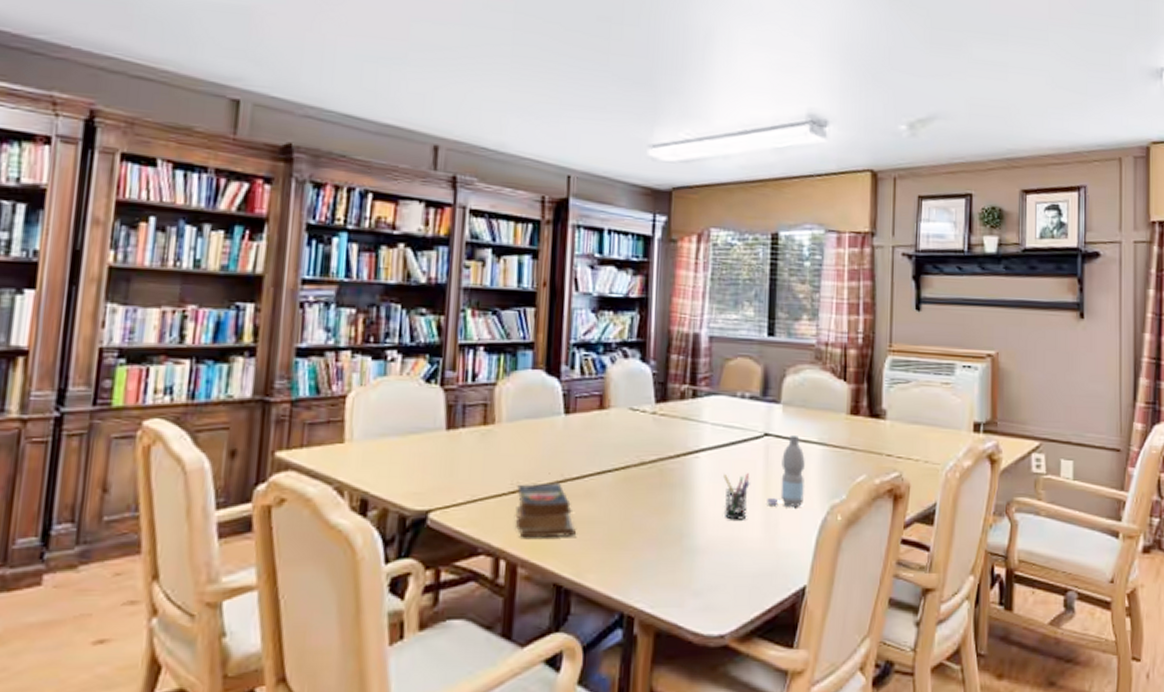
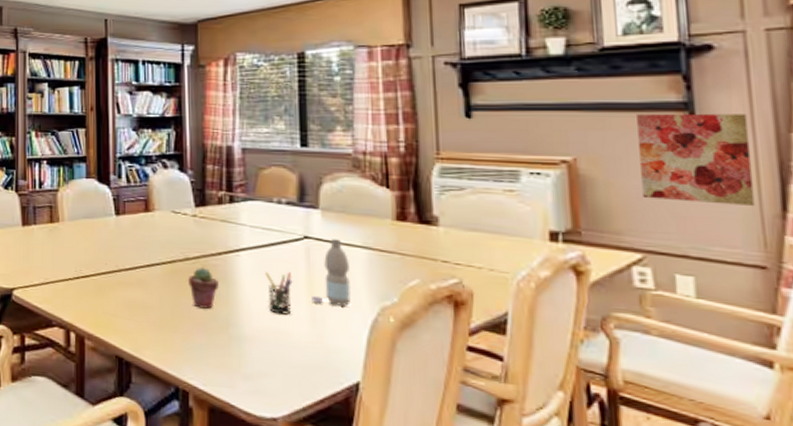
book: present [515,483,576,538] -> none [80,271,132,318]
potted succulent: none [641,472,675,519] -> present [187,267,219,309]
wall art: none [1044,312,1117,396] -> present [637,113,756,206]

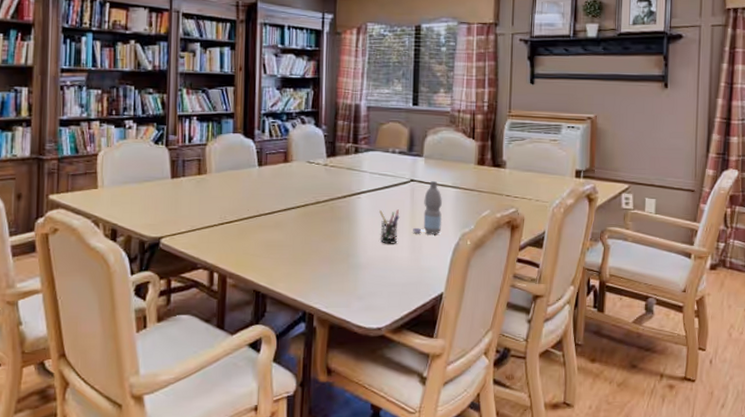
potted succulent: present [187,267,219,309] -> none [317,208,342,244]
wall art: present [637,113,756,206] -> none [633,83,696,149]

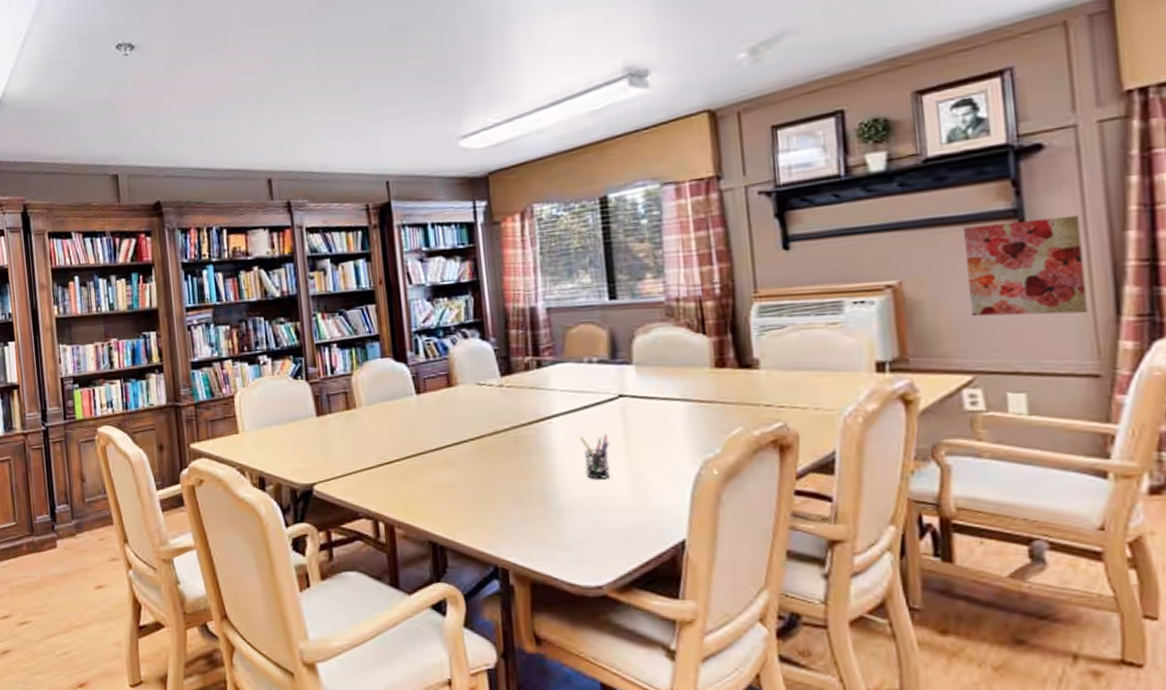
water bottle: present [413,181,442,235] -> none [630,394,672,465]
wall art: none [633,83,696,149] -> present [964,215,1089,317]

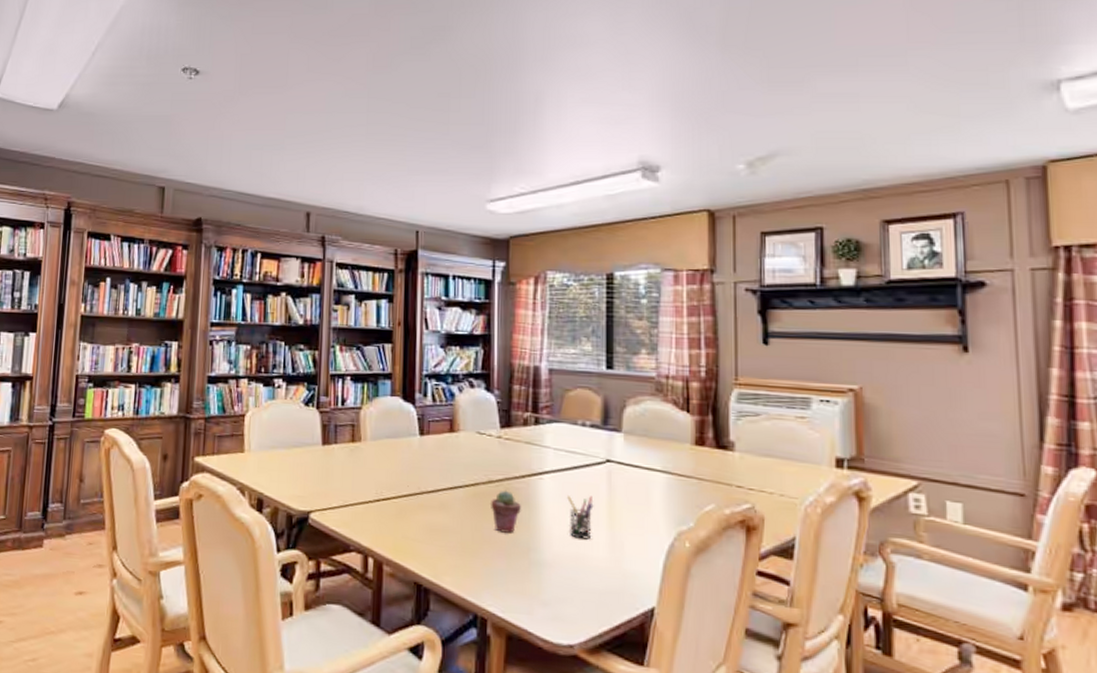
potted succulent: none [498,439,532,482] -> present [489,490,521,533]
wall art: present [964,215,1089,317] -> none [917,346,1017,436]

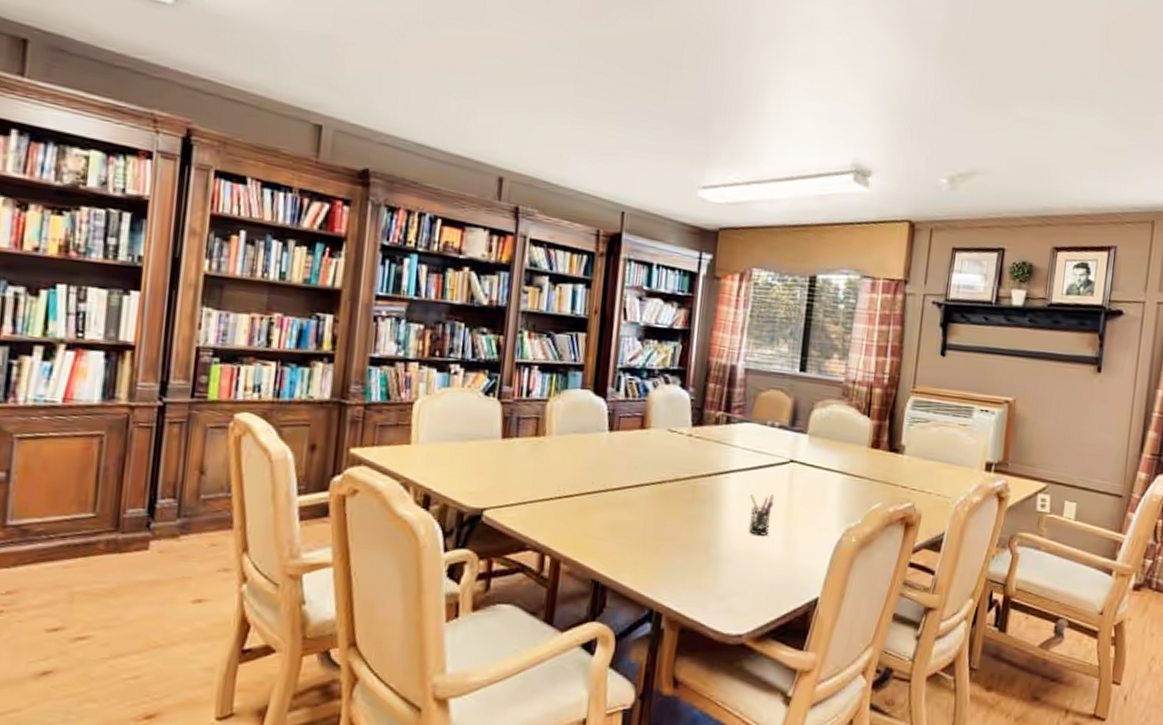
potted succulent: present [489,490,521,533] -> none [674,488,705,530]

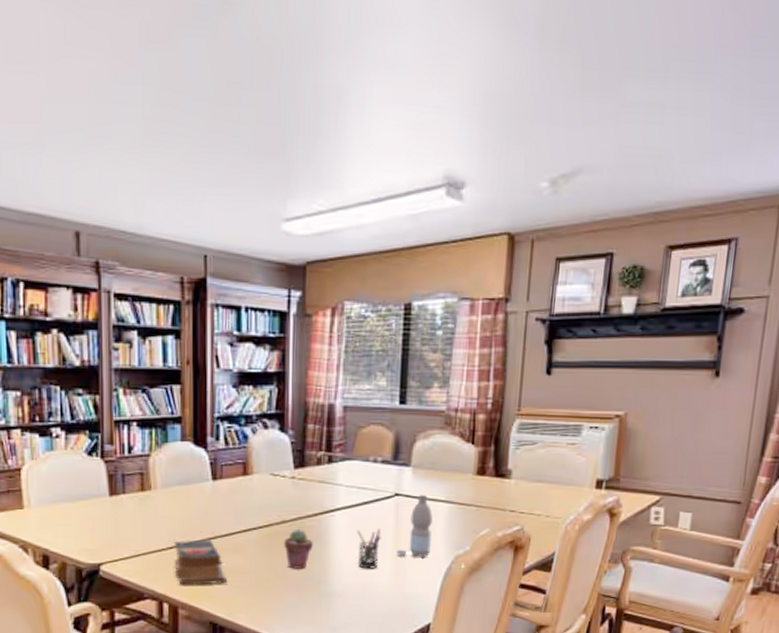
book: none [560,490,614,540] -> present [174,539,227,585]
potted succulent: none [674,488,705,530] -> present [283,529,313,569]
water bottle: none [788,463,826,529] -> present [397,495,433,558]

